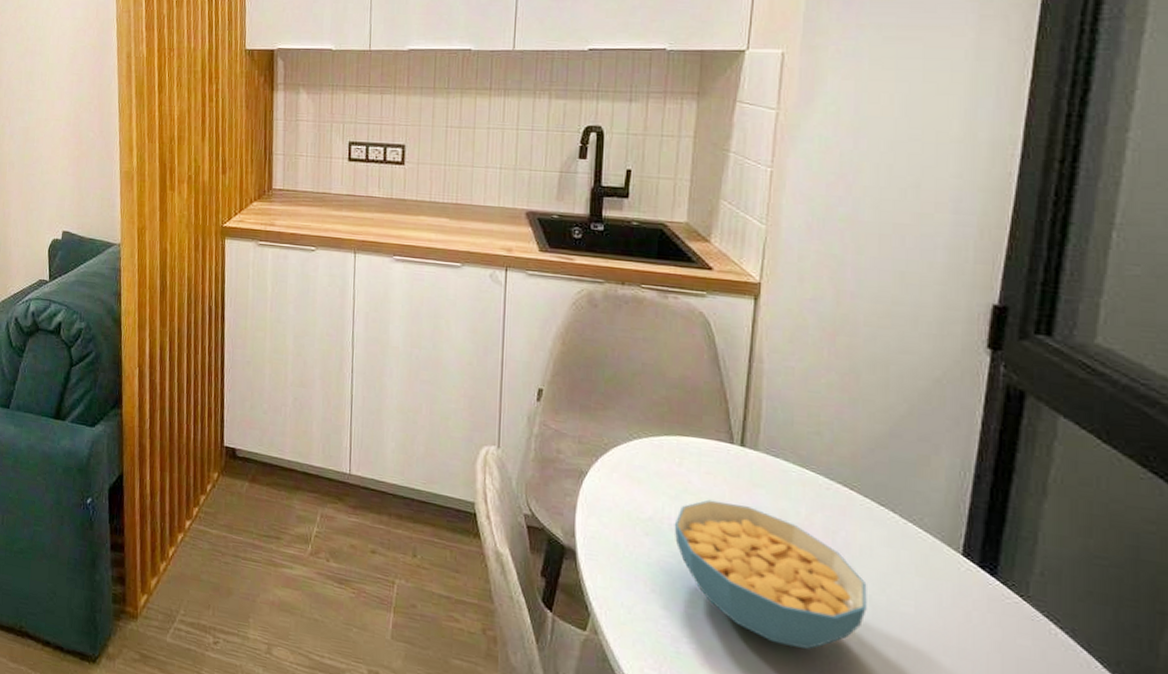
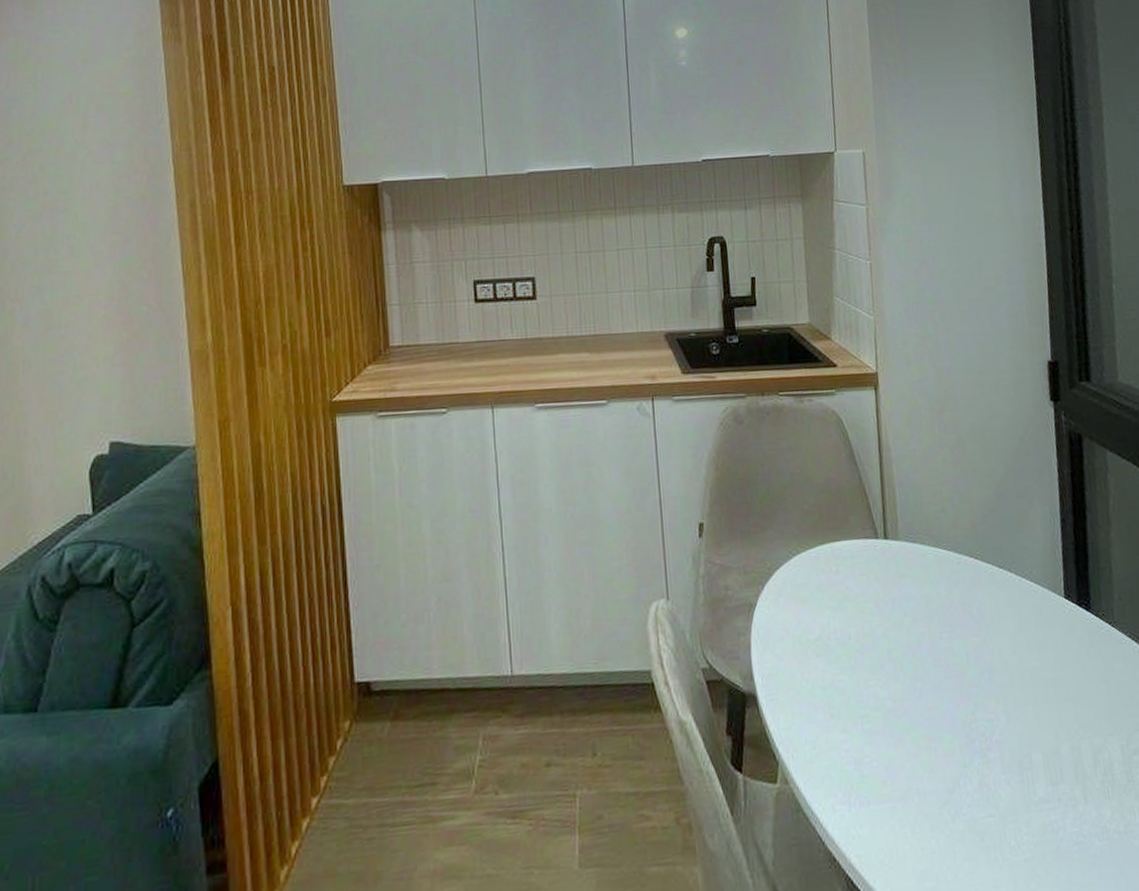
cereal bowl: present [674,499,867,649] -> none [840,599,1006,736]

